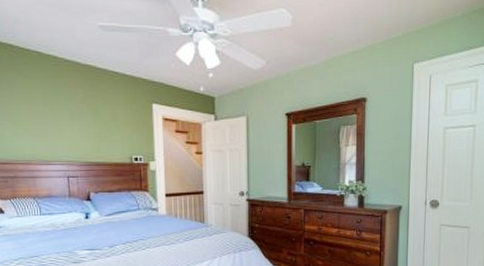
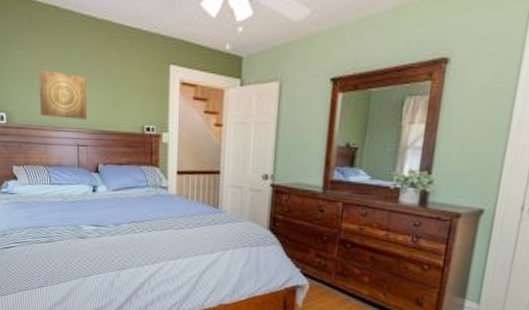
wall art: none [23,108,77,153] -> present [38,69,88,120]

